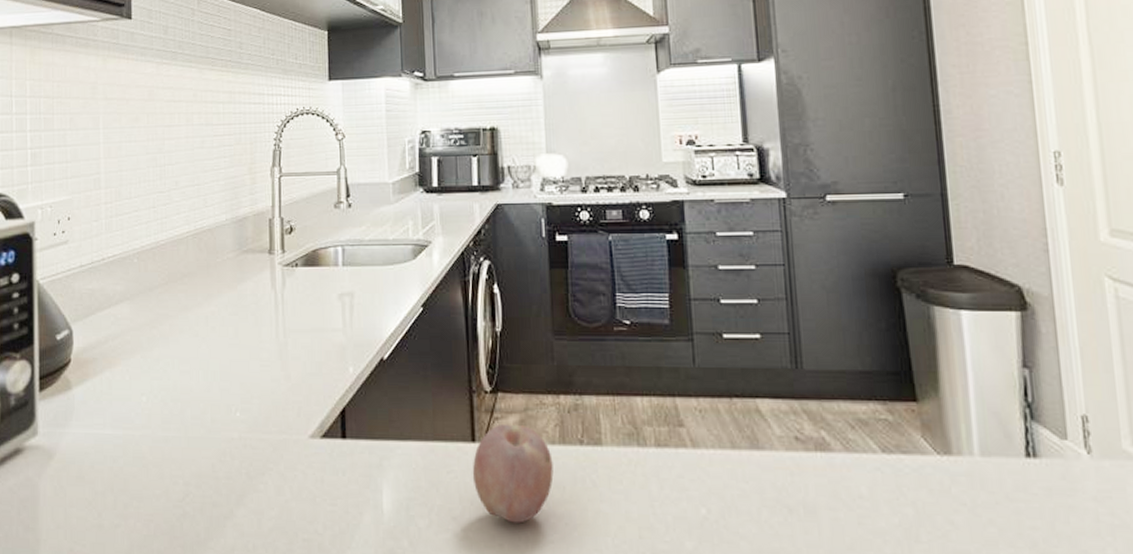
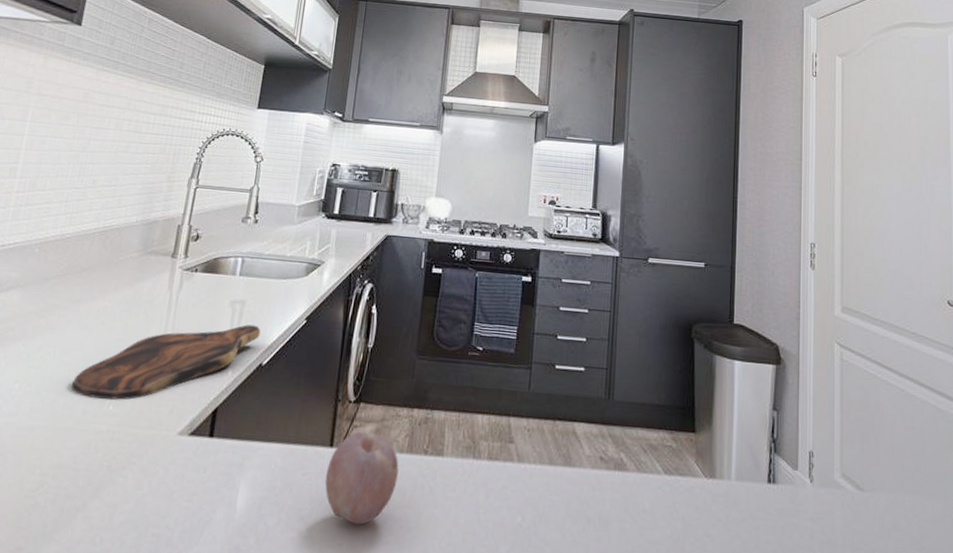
cutting board: none [196,318,376,406] -> present [71,324,261,400]

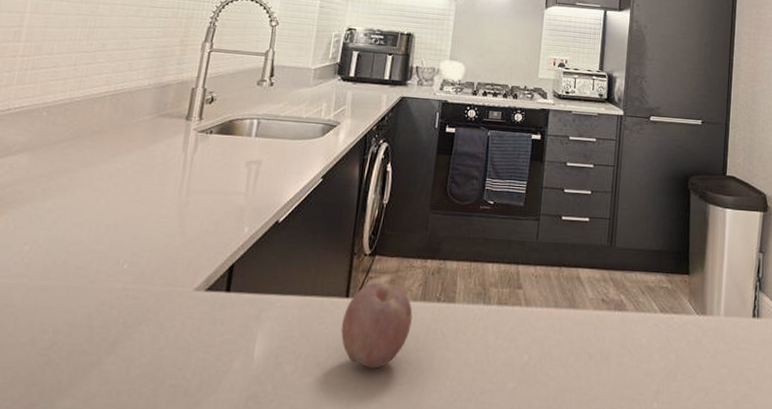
cutting board: present [71,324,261,400] -> none [84,184,277,259]

